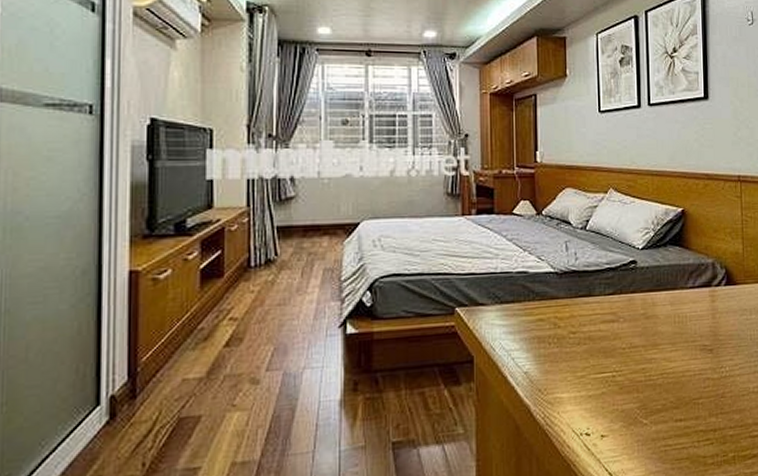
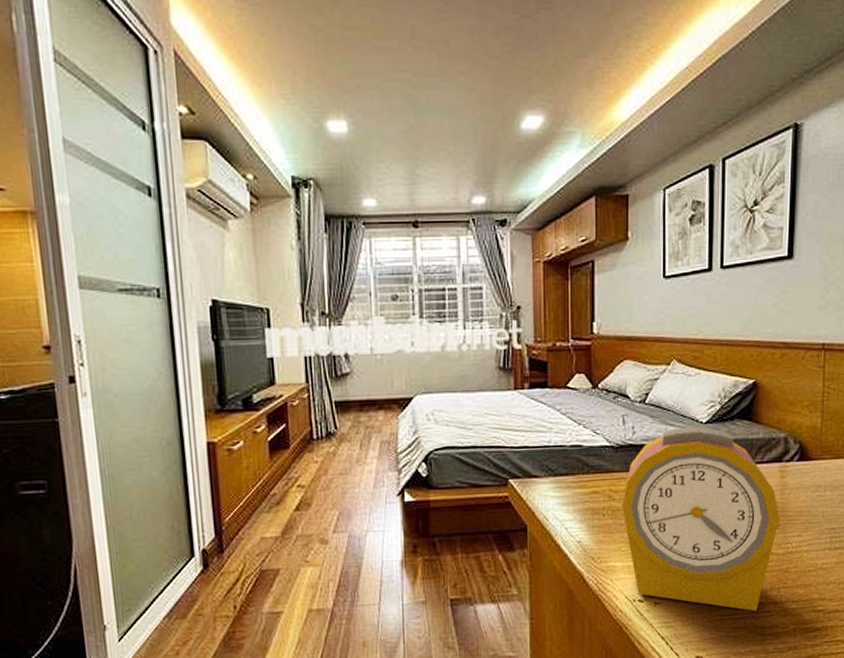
alarm clock: none [566,252,714,440] -> present [621,426,781,611]

